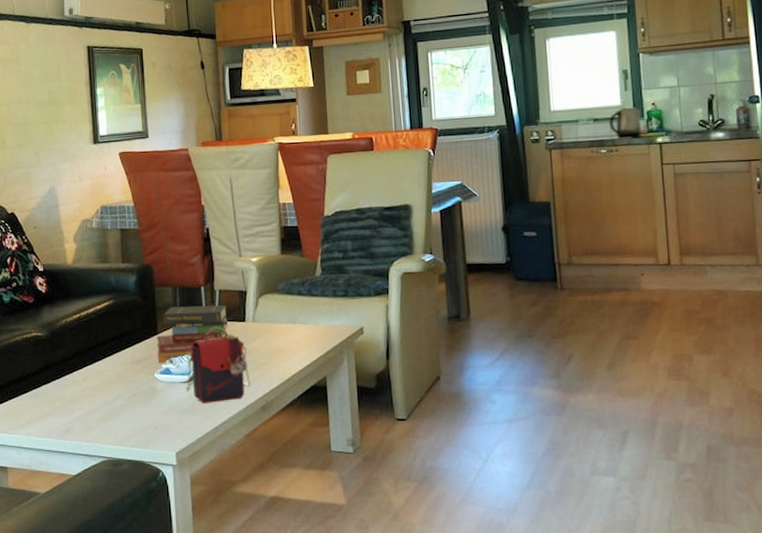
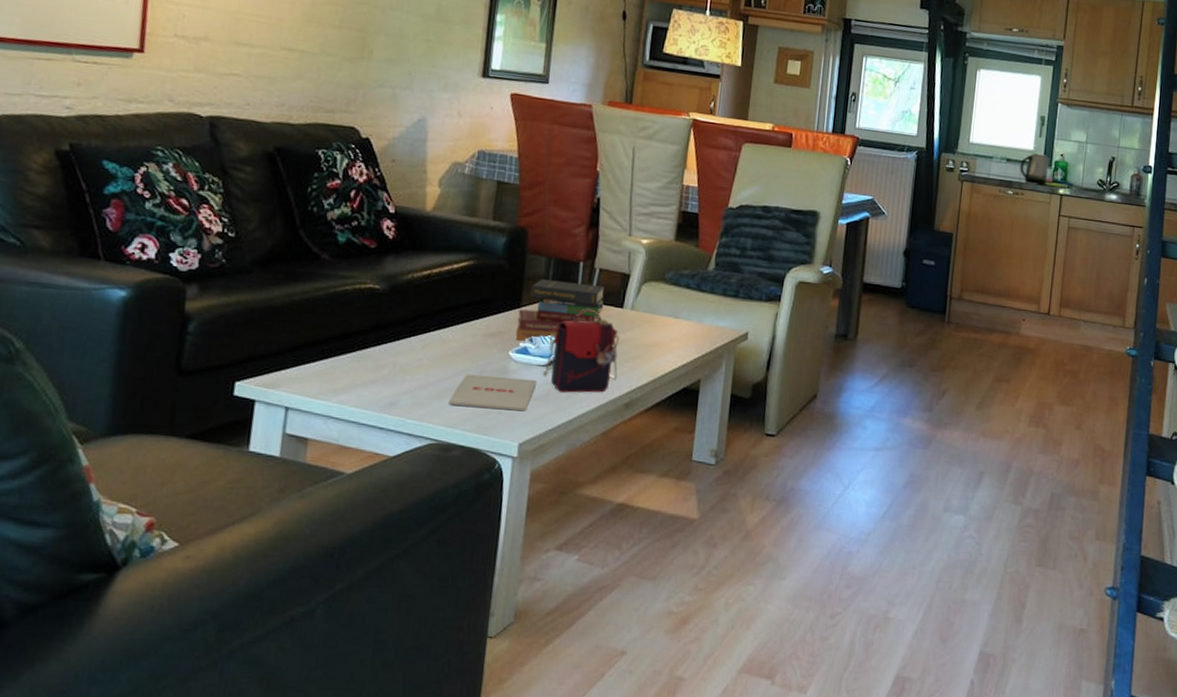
magazine: none [111,395,183,426] -> present [448,374,538,412]

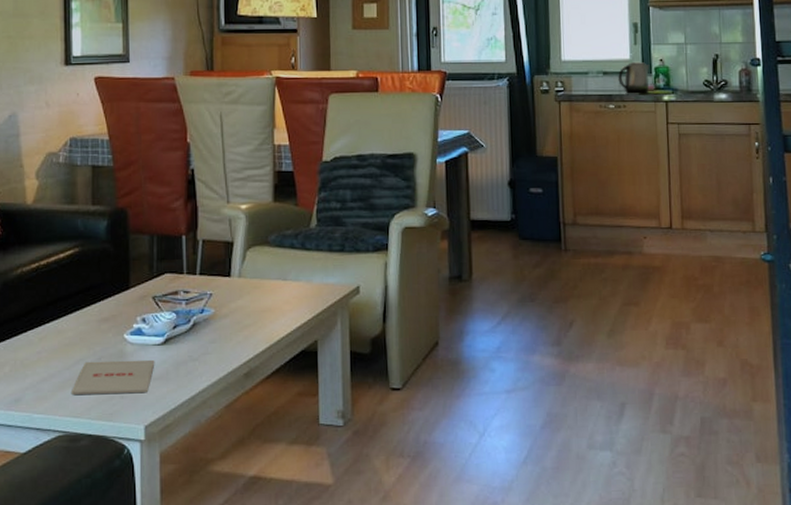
books: present [516,279,605,344] -> none [127,257,211,322]
handbag: present [544,308,619,393] -> none [160,281,234,369]

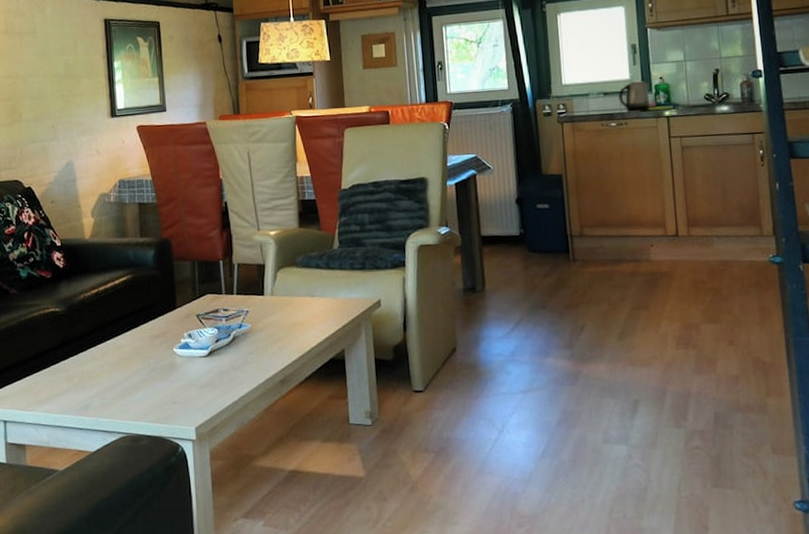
magazine: present [70,359,155,394] -> none [130,369,202,401]

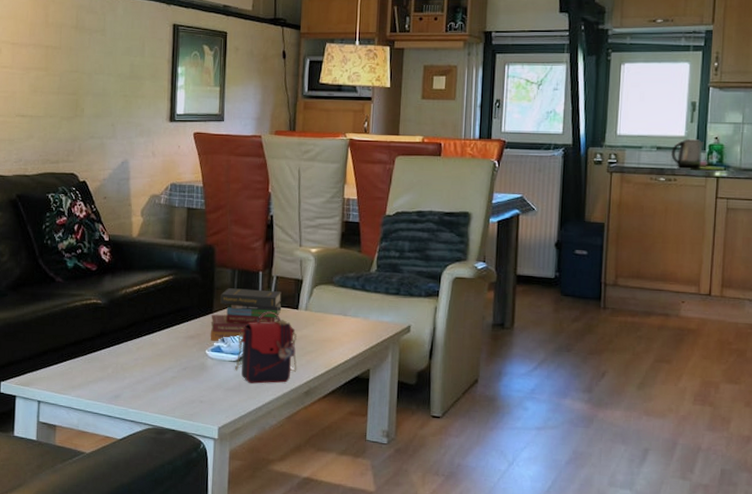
books: none [175,279,247,338] -> present [210,288,282,342]
handbag: none [206,300,270,378] -> present [235,311,297,384]

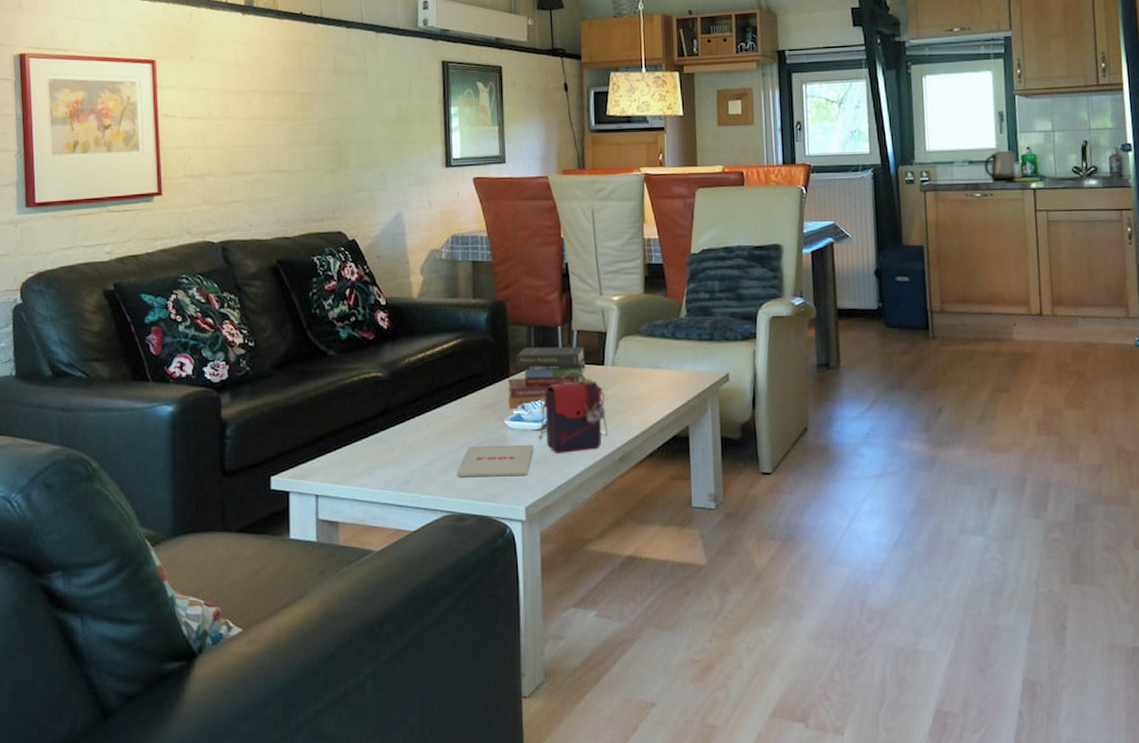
magazine: none [160,370,230,400] -> present [456,444,534,477]

